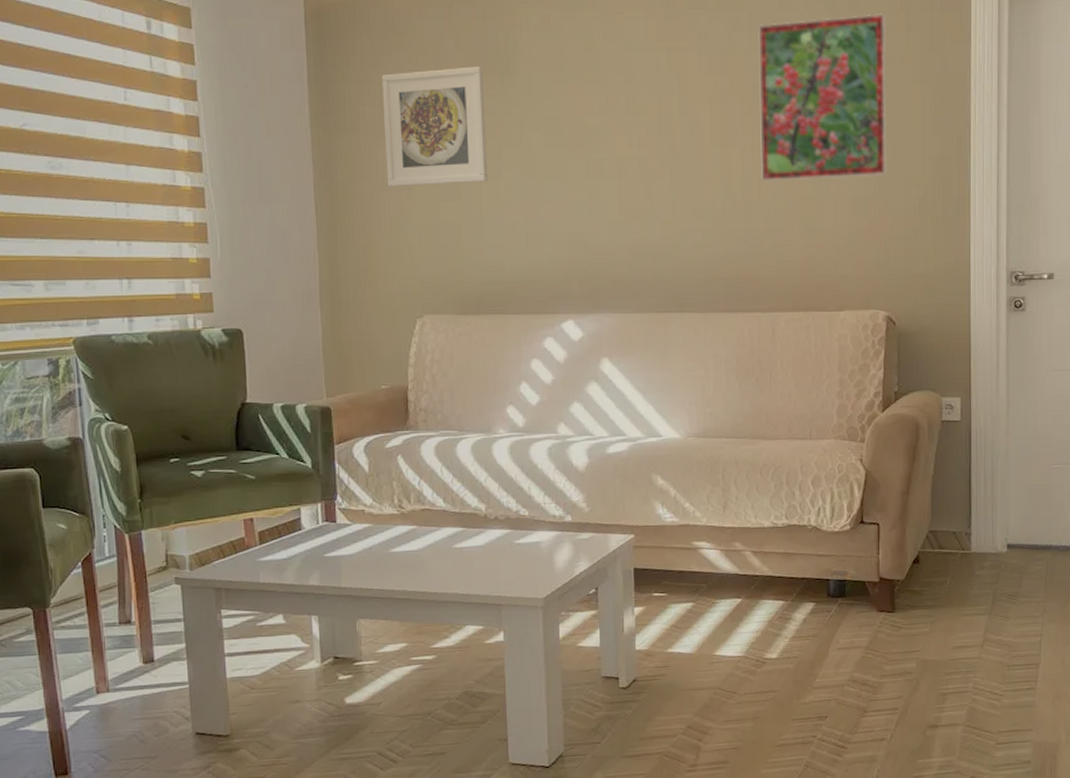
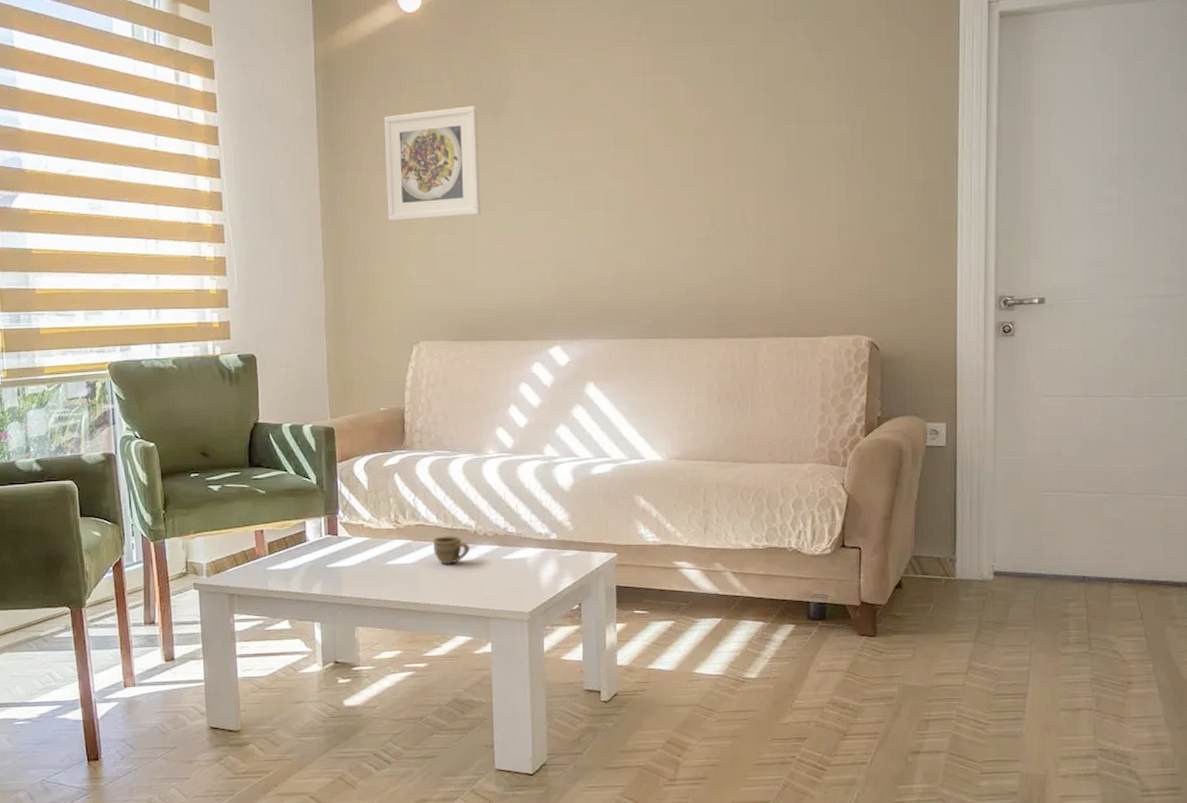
cup: none [439,520,479,550] -> present [432,536,469,564]
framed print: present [758,13,887,183] -> none [742,42,873,211]

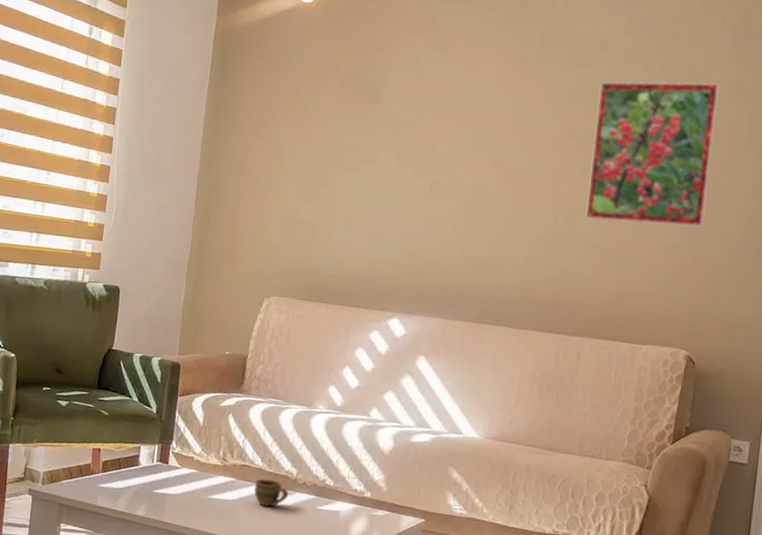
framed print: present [384,106,481,222] -> none [258,90,354,190]
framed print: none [742,42,873,211] -> present [585,81,720,227]

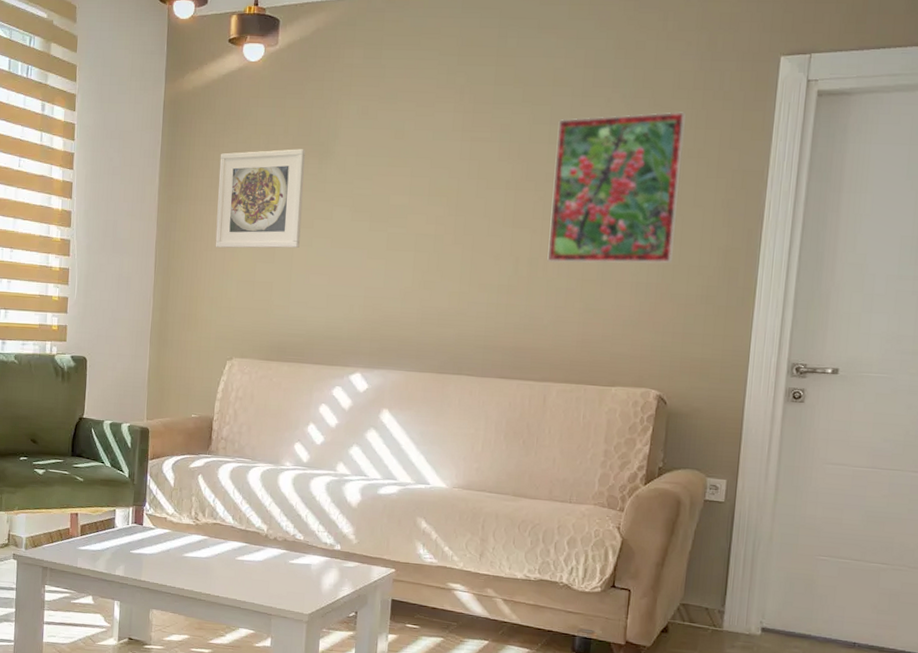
cup: present [254,479,288,507] -> none [226,536,260,562]
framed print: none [258,90,354,190] -> present [215,149,305,249]

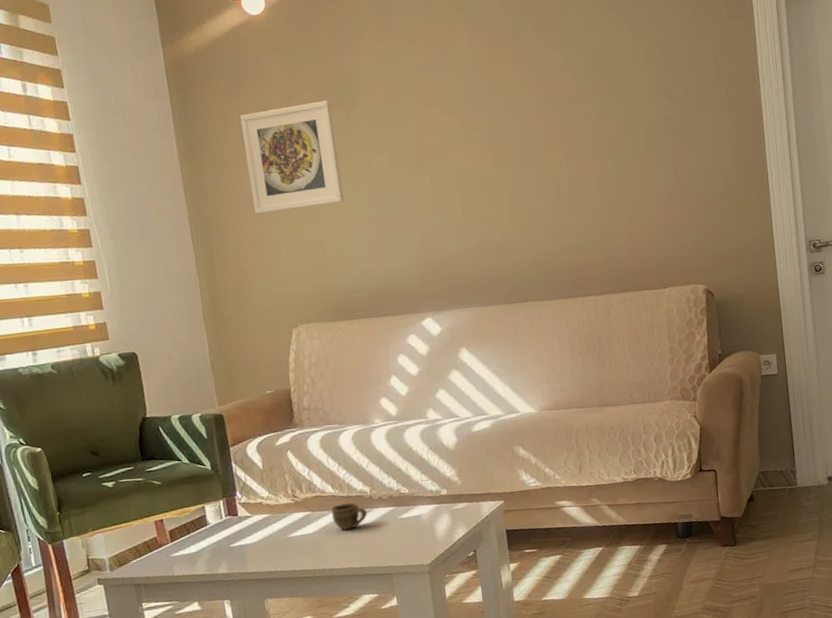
cup: none [226,536,260,562] -> present [330,502,367,530]
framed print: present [547,112,686,264] -> none [570,25,694,181]

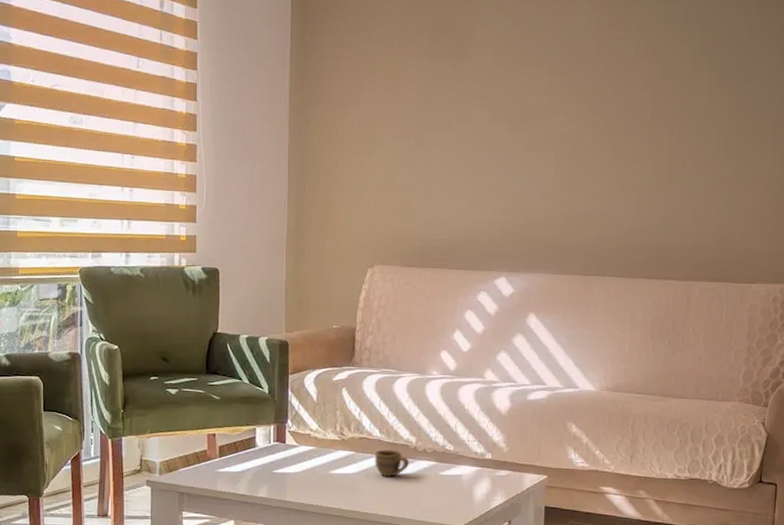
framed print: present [240,100,344,215] -> none [351,48,441,152]

